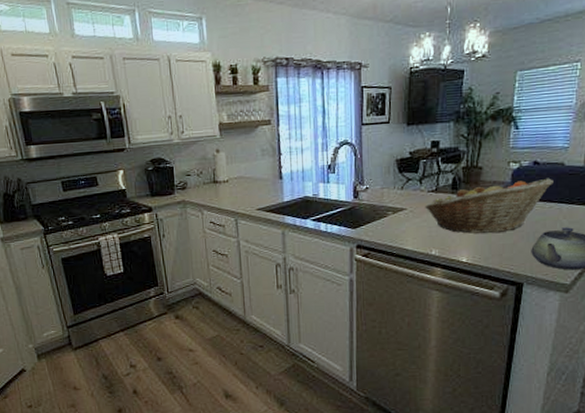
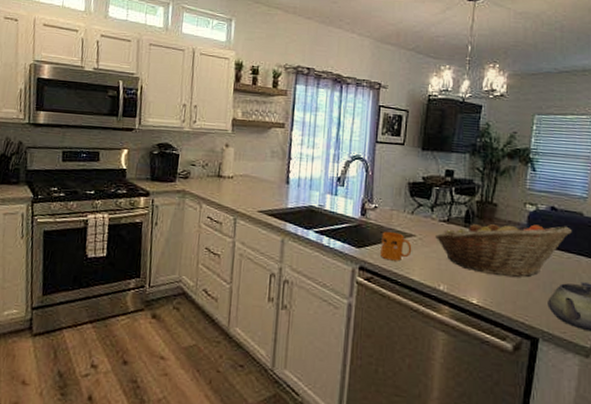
mug: none [375,208,404,236] -> present [380,231,412,262]

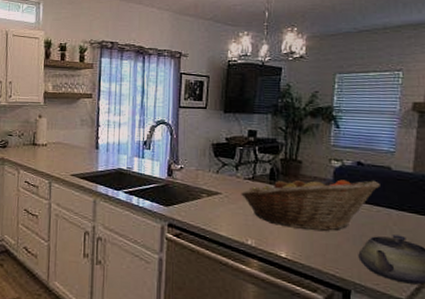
mug: present [380,231,412,262] -> none [188,190,219,218]

